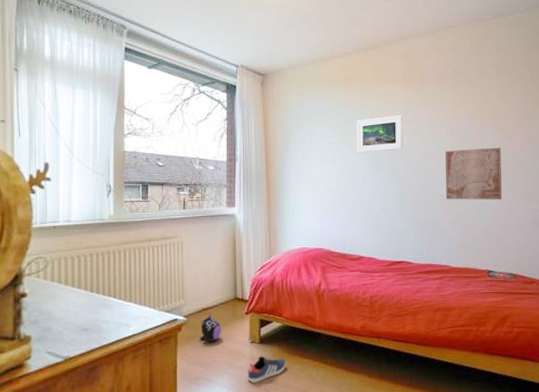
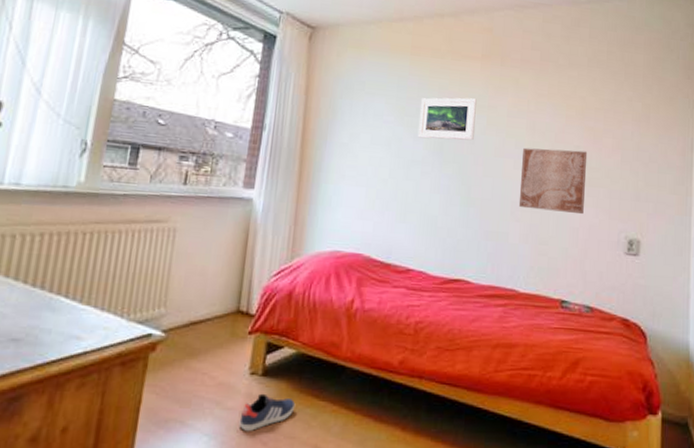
plush toy: present [200,313,222,342] -> none [180,328,213,369]

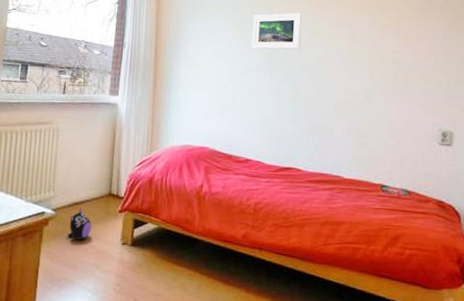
plush toy: none [180,328,213,369] -> present [67,208,92,240]
sneaker: present [239,393,296,432] -> none [115,259,159,290]
wall art: present [518,147,588,215] -> none [341,54,403,111]

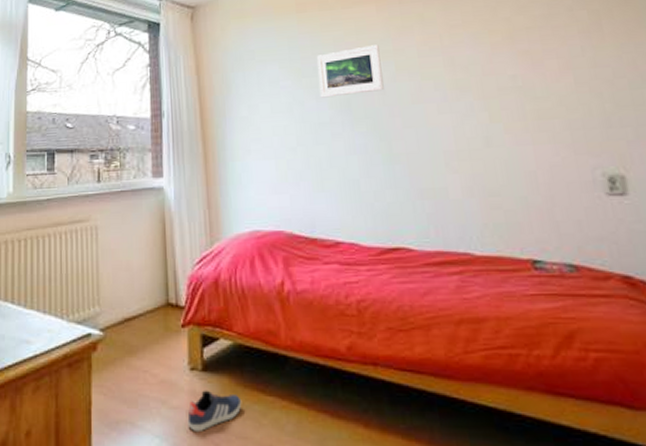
plush toy: present [67,208,92,240] -> none [121,325,151,367]
sneaker: none [115,259,159,290] -> present [187,390,242,433]

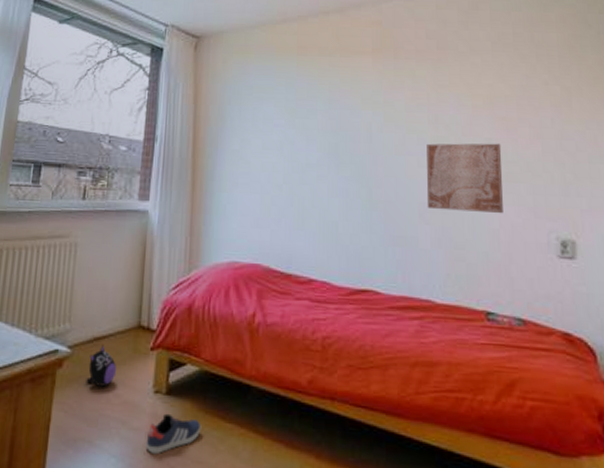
plush toy: none [121,325,151,367] -> present [86,344,117,387]
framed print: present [317,45,384,98] -> none [310,95,371,140]
wall art: none [445,79,539,157] -> present [426,143,503,214]

